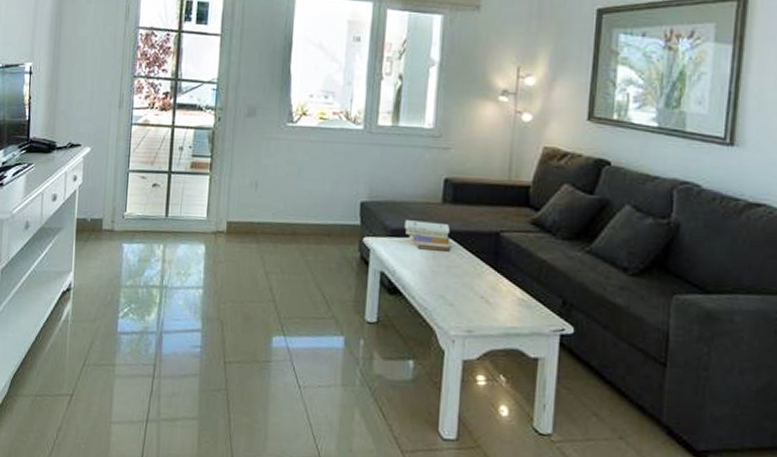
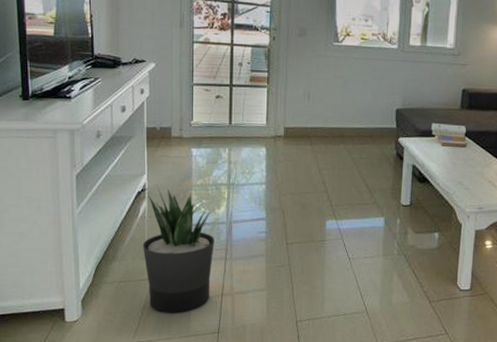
planter: none [63,285,142,439] -> present [142,185,214,313]

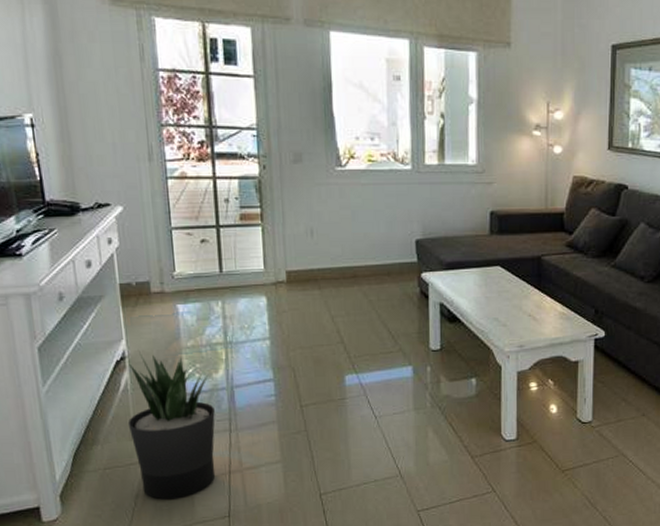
books: present [431,123,467,149] -> none [458,252,501,280]

